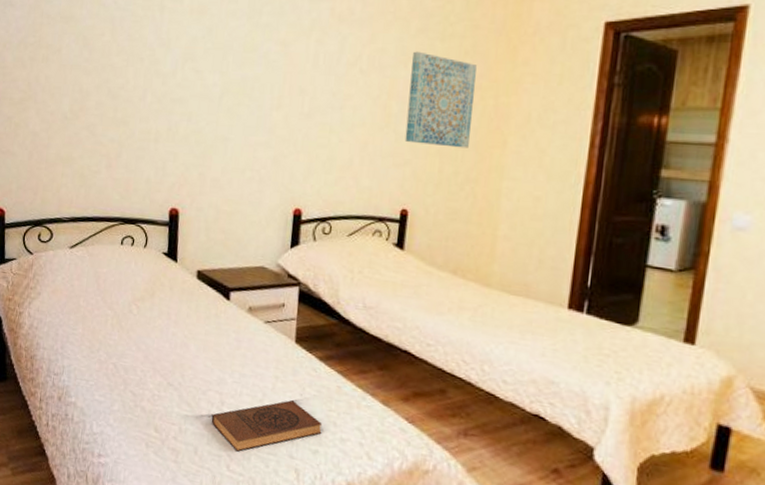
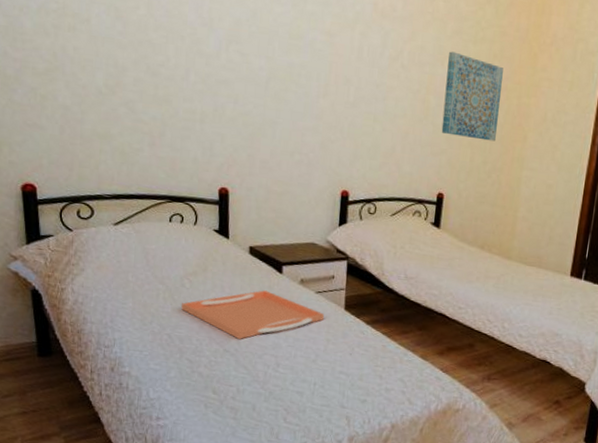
serving tray: none [128,318,273,372] -> present [181,290,325,339]
book: present [211,400,323,452] -> none [267,359,370,406]

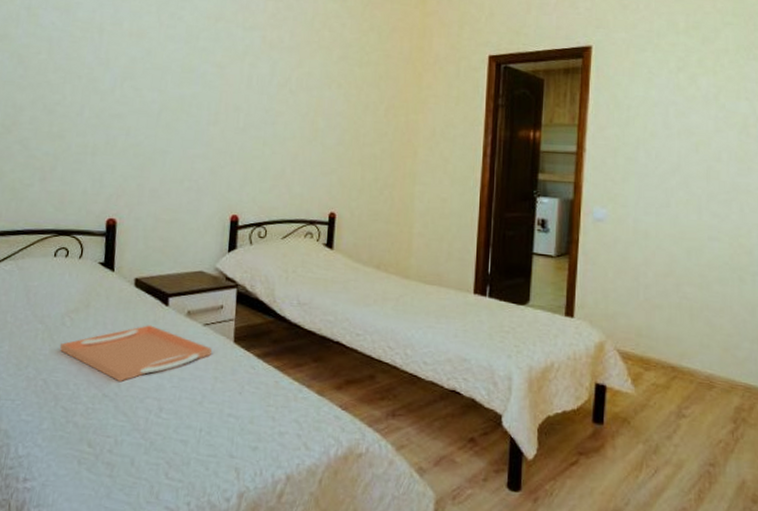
wall art: present [441,51,503,142] -> none [331,75,389,158]

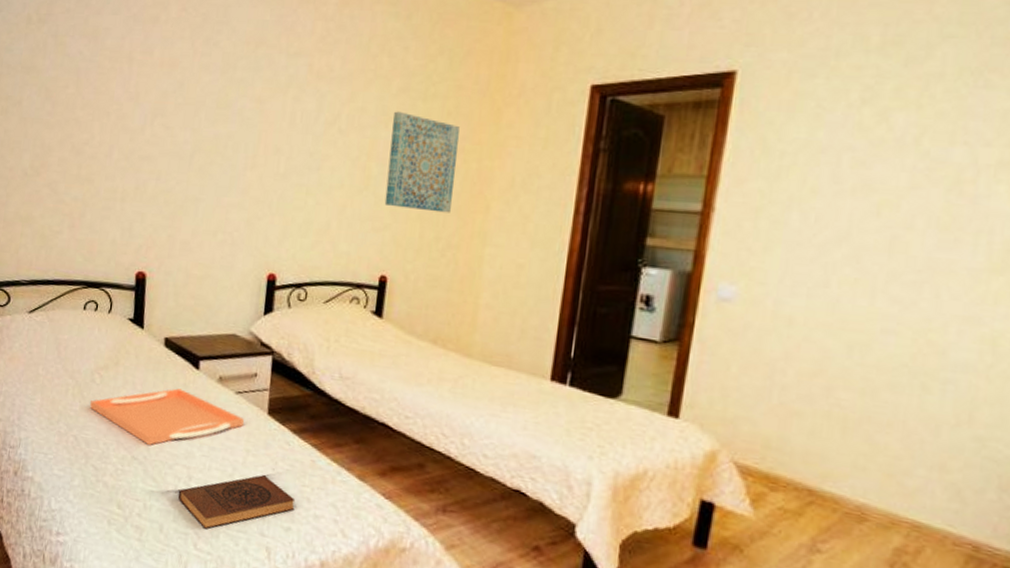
book: none [149,400,262,458] -> present [177,475,296,529]
wall art: none [331,75,389,158] -> present [384,111,460,213]

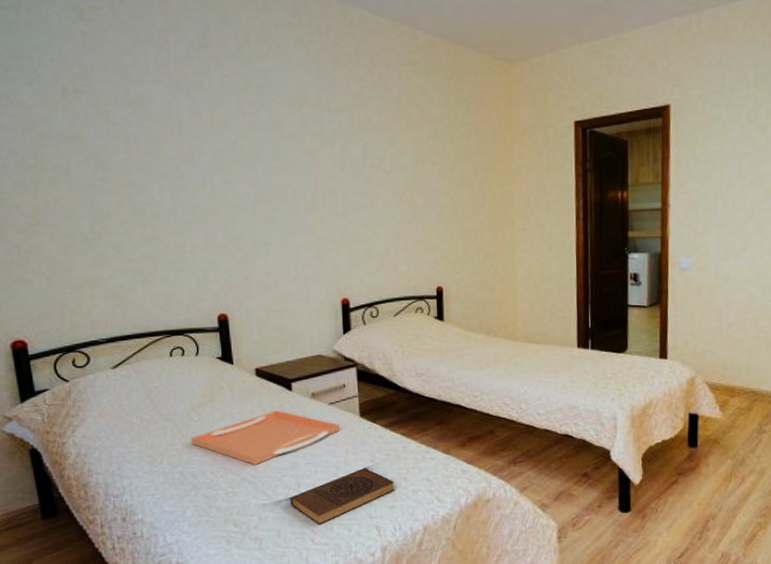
wall art: present [384,111,460,213] -> none [428,152,485,231]

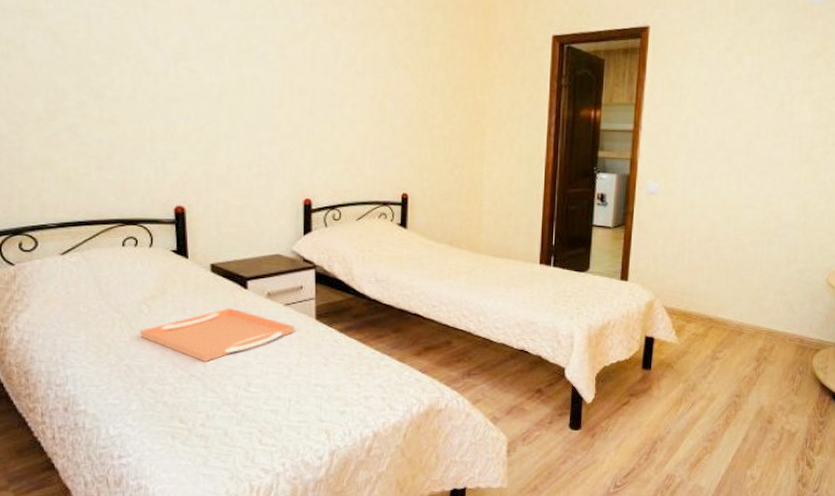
book: present [290,468,395,525] -> none [239,371,347,426]

